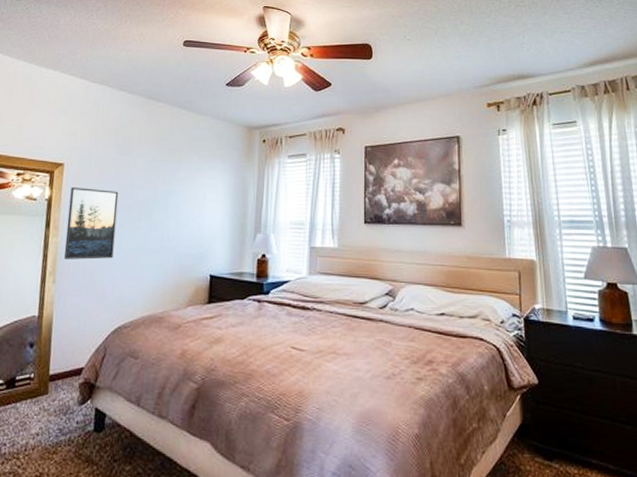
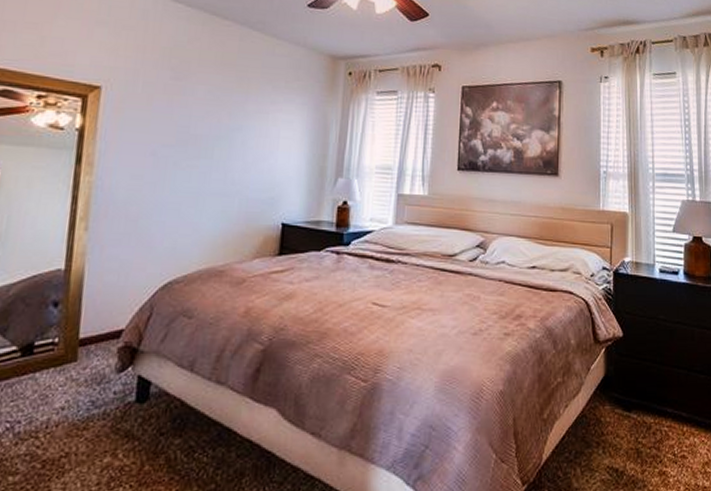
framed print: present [63,187,119,260] -> none [99,116,172,203]

